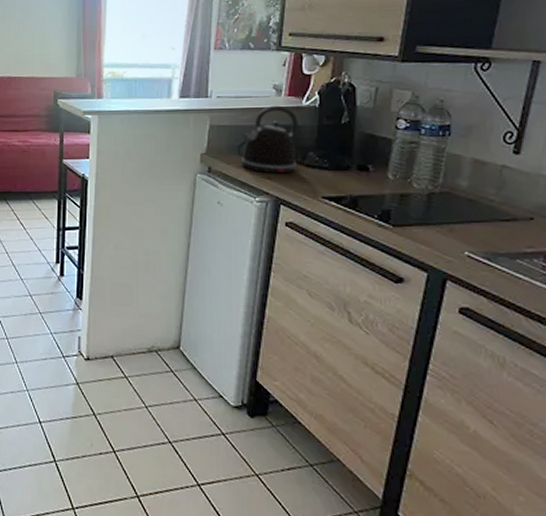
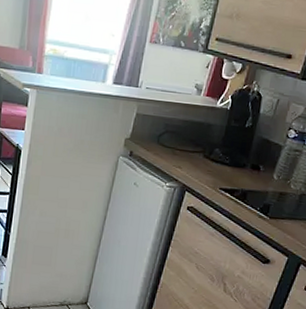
kettle: present [241,105,298,174] -> none [159,103,212,165]

